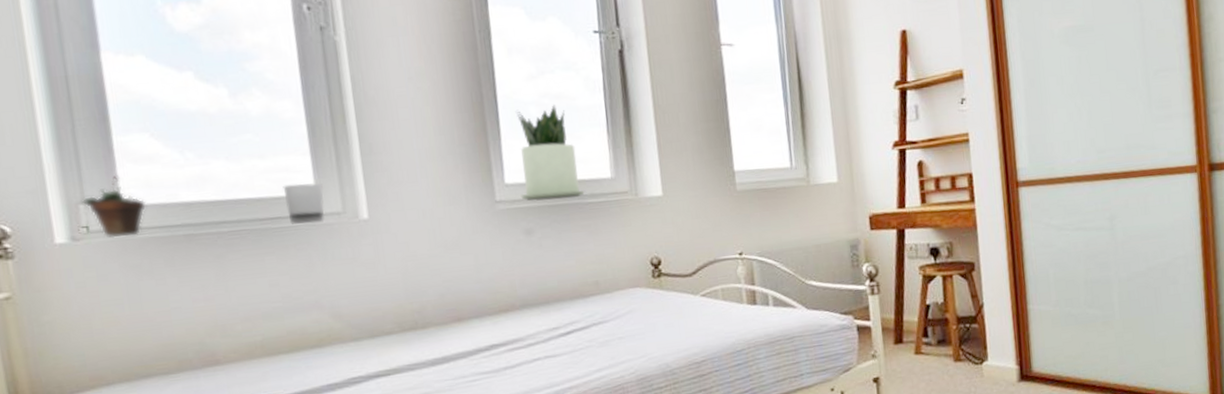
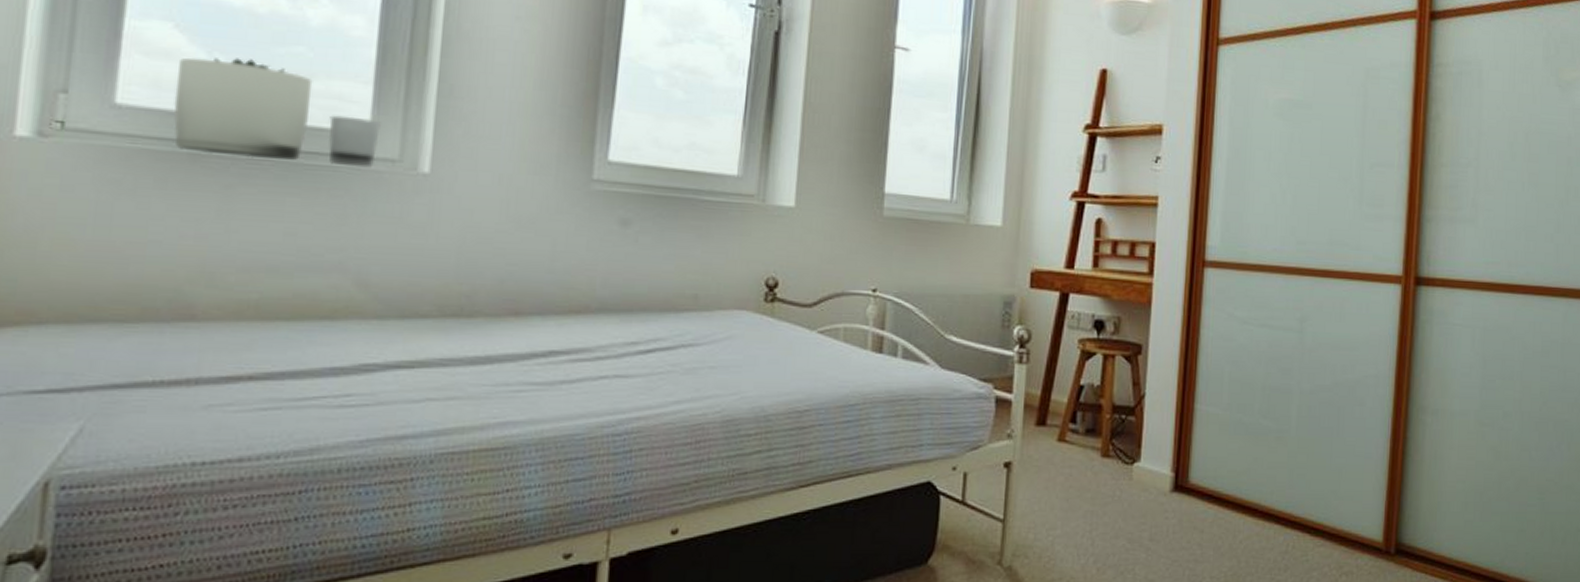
succulent plant: present [82,175,147,238] -> none [64,66,149,145]
planter: none [160,151,268,233] -> present [173,57,313,160]
planter: present [515,105,586,202] -> none [624,77,704,192]

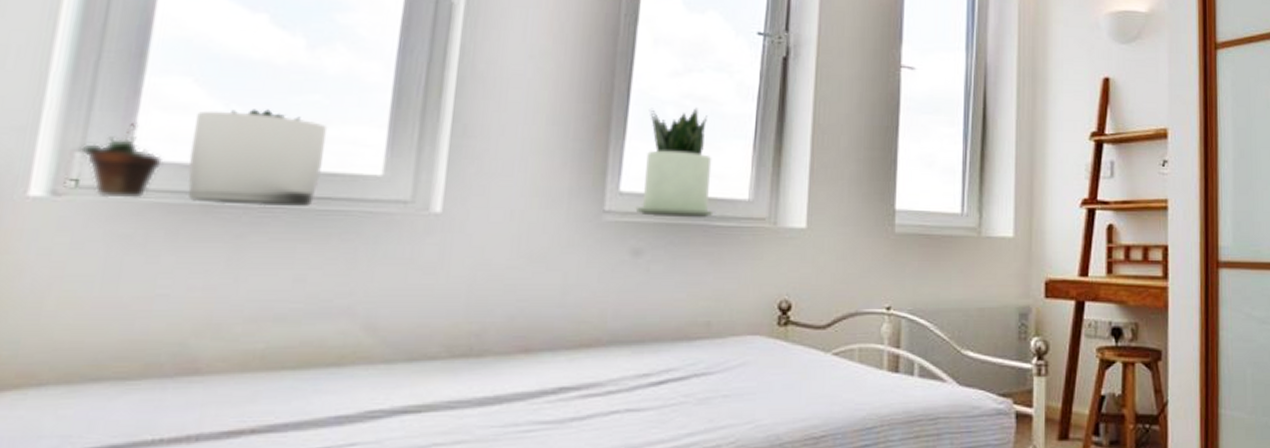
succulent plant: none [64,66,149,145] -> present [81,122,164,200]
candle holder: present [328,115,381,168] -> none [341,160,394,210]
planter: none [624,77,704,192] -> present [635,108,715,218]

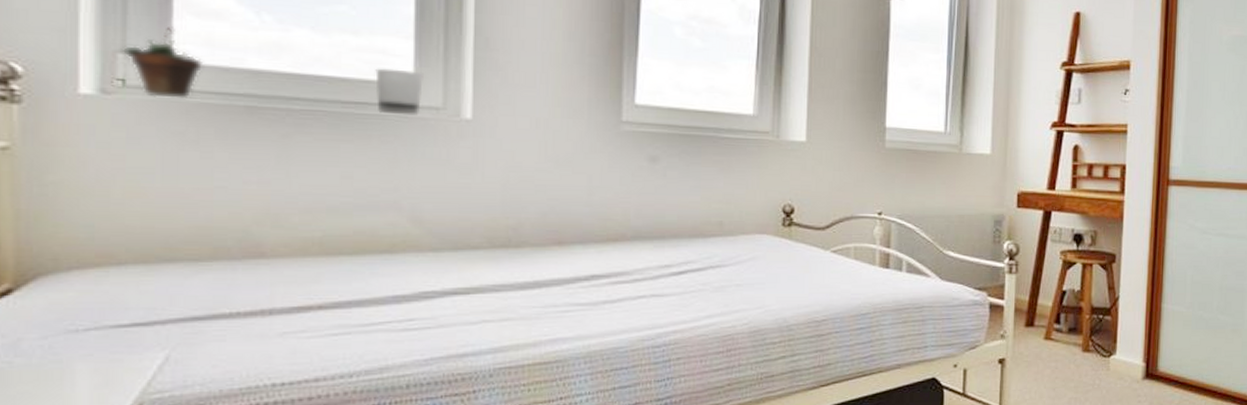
planter: present [187,109,328,207] -> none [228,17,357,110]
candle holder: none [341,160,394,210] -> present [375,68,423,116]
planter: present [635,108,715,218] -> none [650,27,723,131]

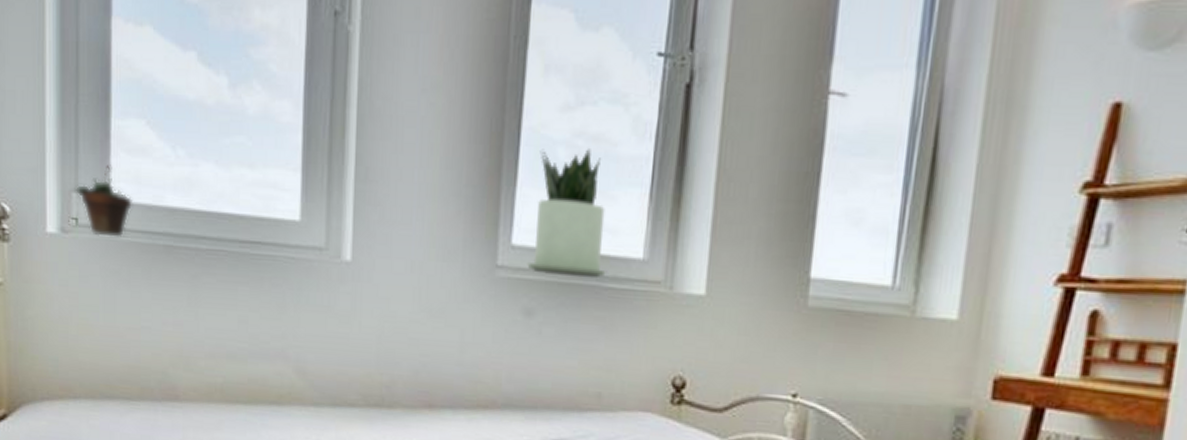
candle holder: present [375,68,423,116] -> none [267,204,309,257]
planter: none [650,27,723,131] -> present [527,149,608,279]

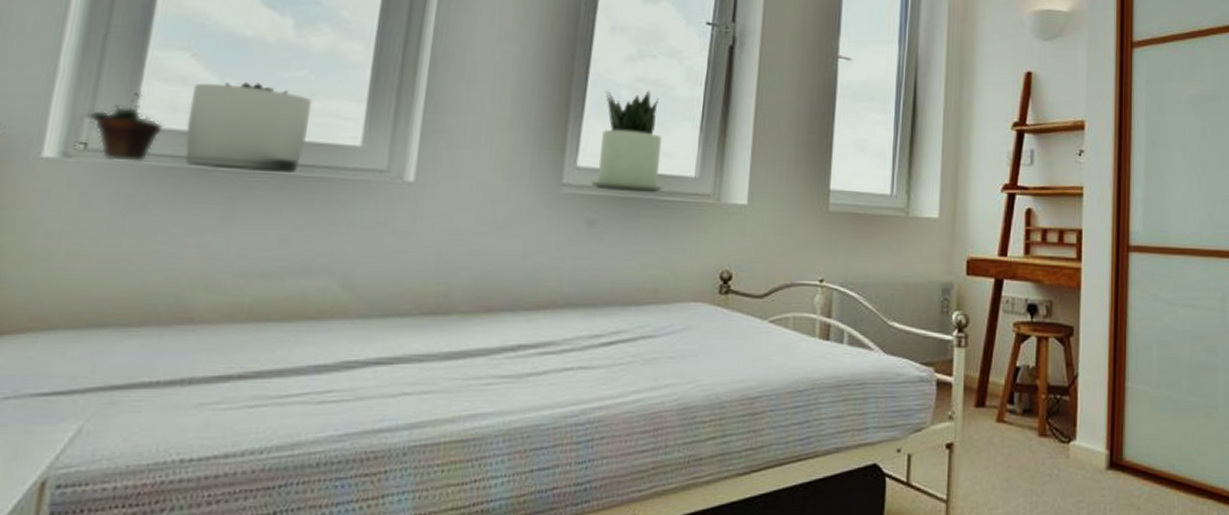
planter: none [151,151,253,250] -> present [184,82,313,173]

